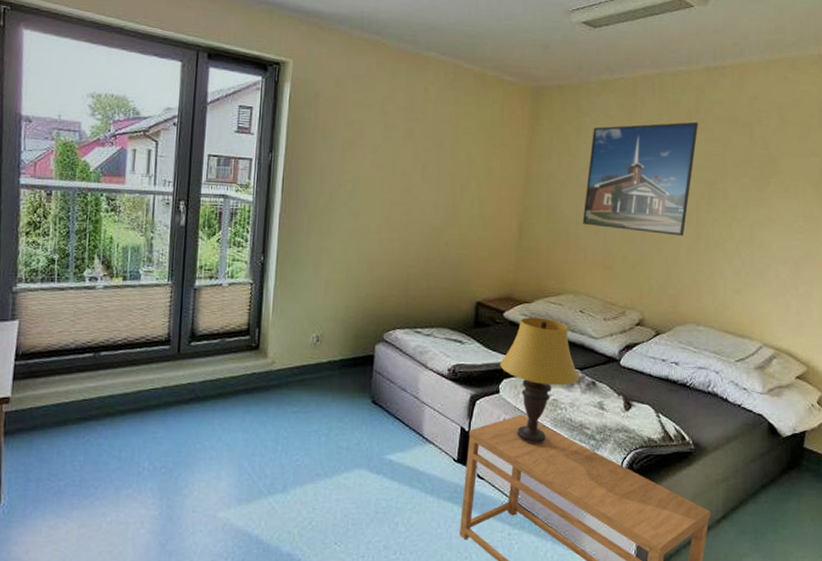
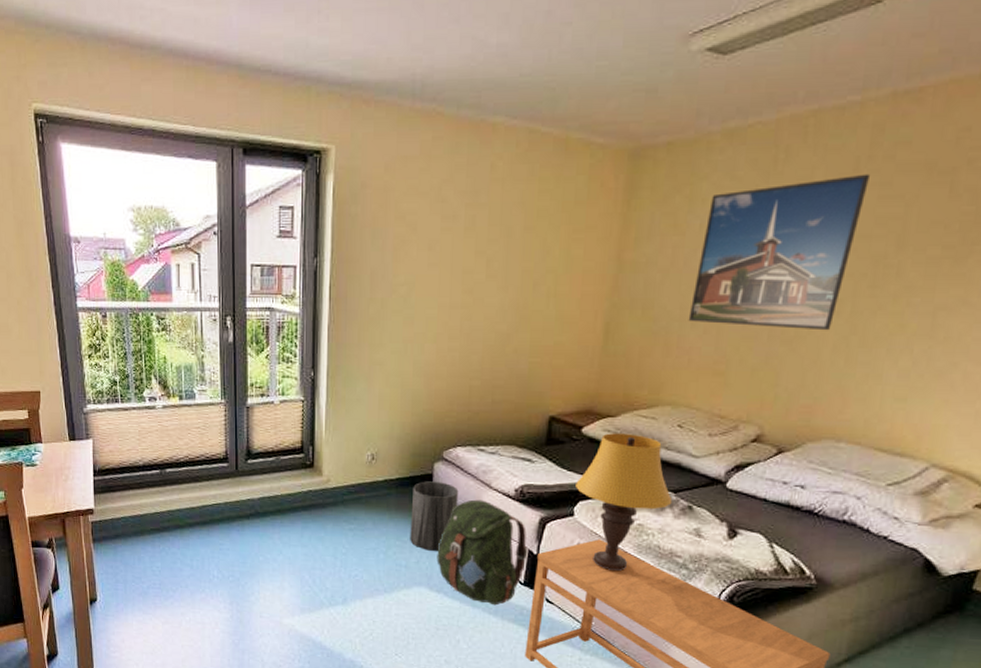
trash can: none [351,362,398,431] -> present [410,481,459,551]
backpack: none [377,379,461,484] -> present [437,499,528,606]

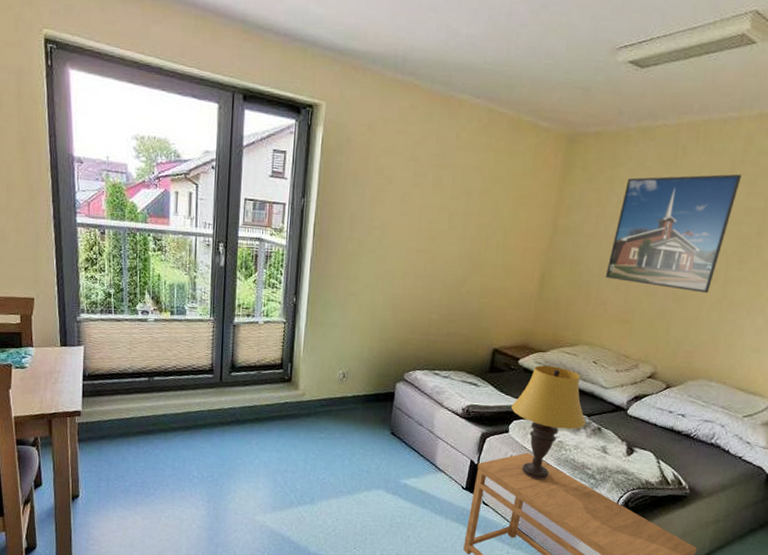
trash can: present [410,481,459,551] -> none [372,398,416,459]
backpack: present [437,499,528,606] -> none [394,415,471,507]

